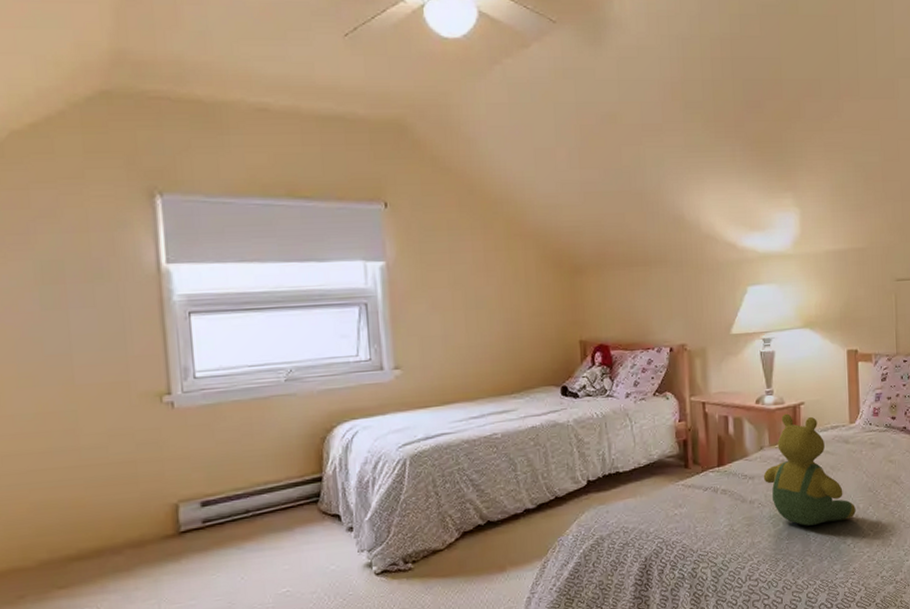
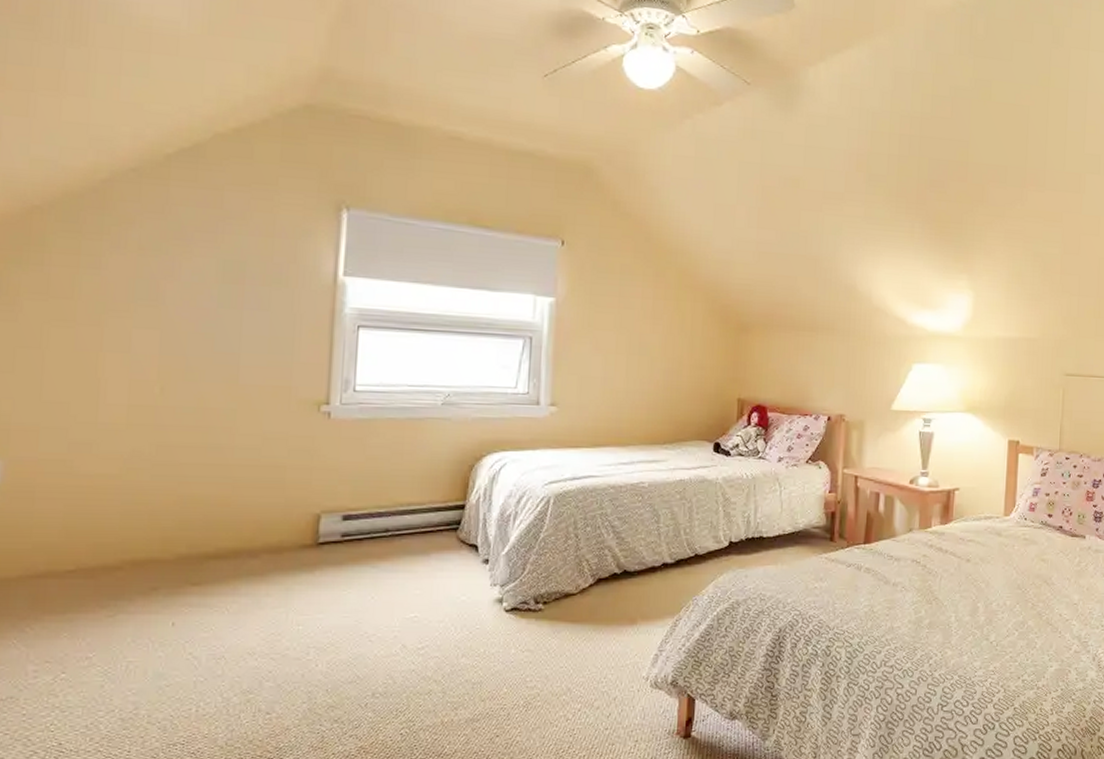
teddy bear: present [763,413,856,526] -> none [909,497,1002,617]

